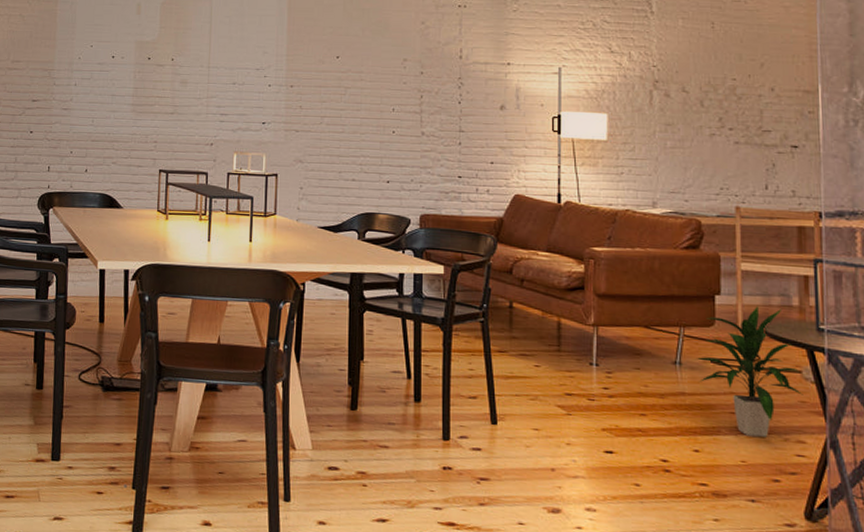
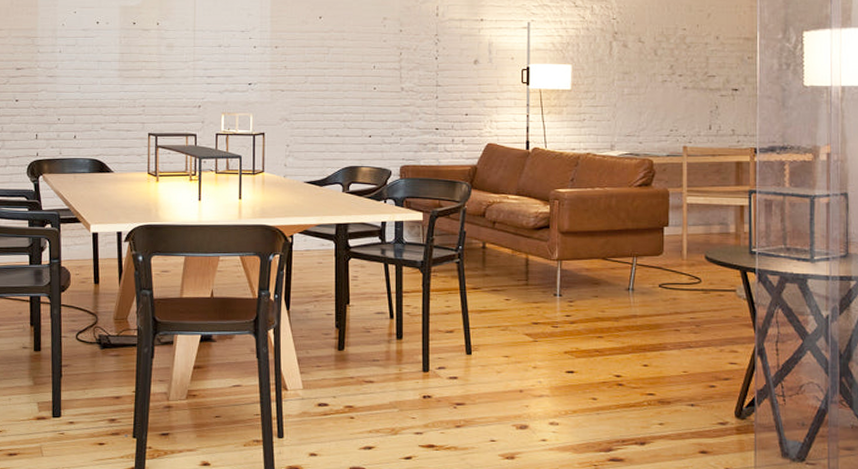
indoor plant: present [693,306,803,437] -> none [644,235,737,349]

